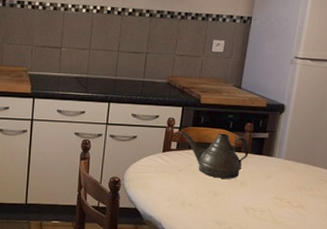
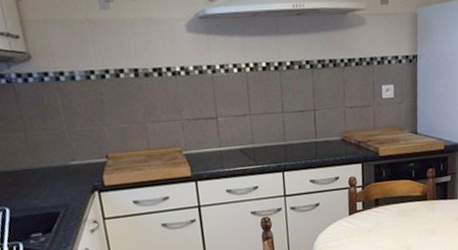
teapot: present [179,131,249,179] -> none [363,183,435,232]

